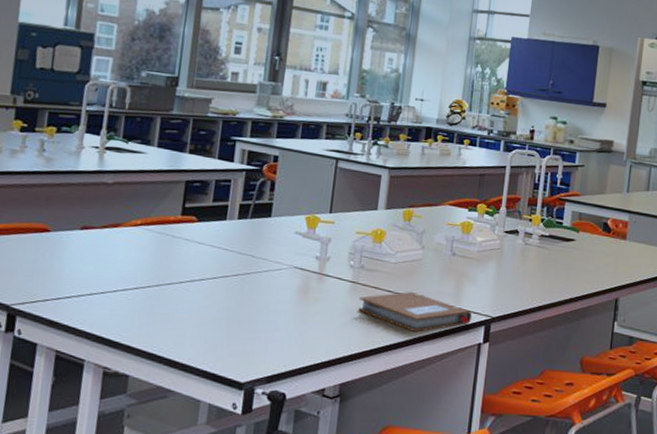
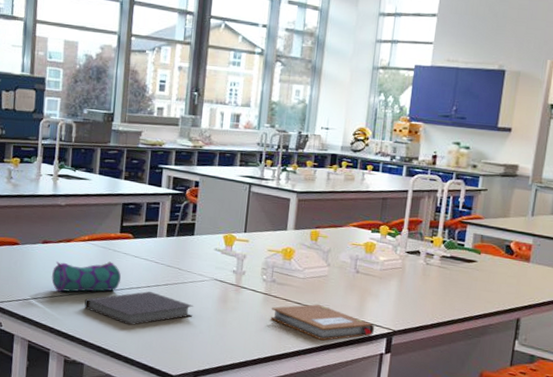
pencil case: none [91,249,181,288] -> present [52,261,121,293]
notebook: none [132,284,268,326] -> present [84,291,193,326]

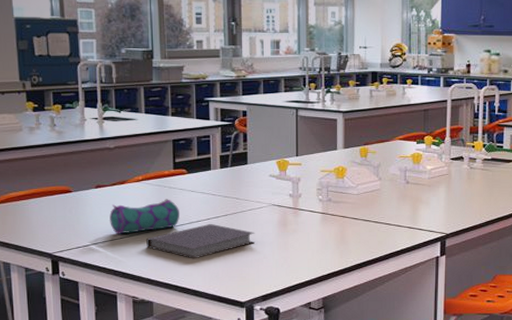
notebook: present [271,304,375,341] -> none [331,217,429,252]

